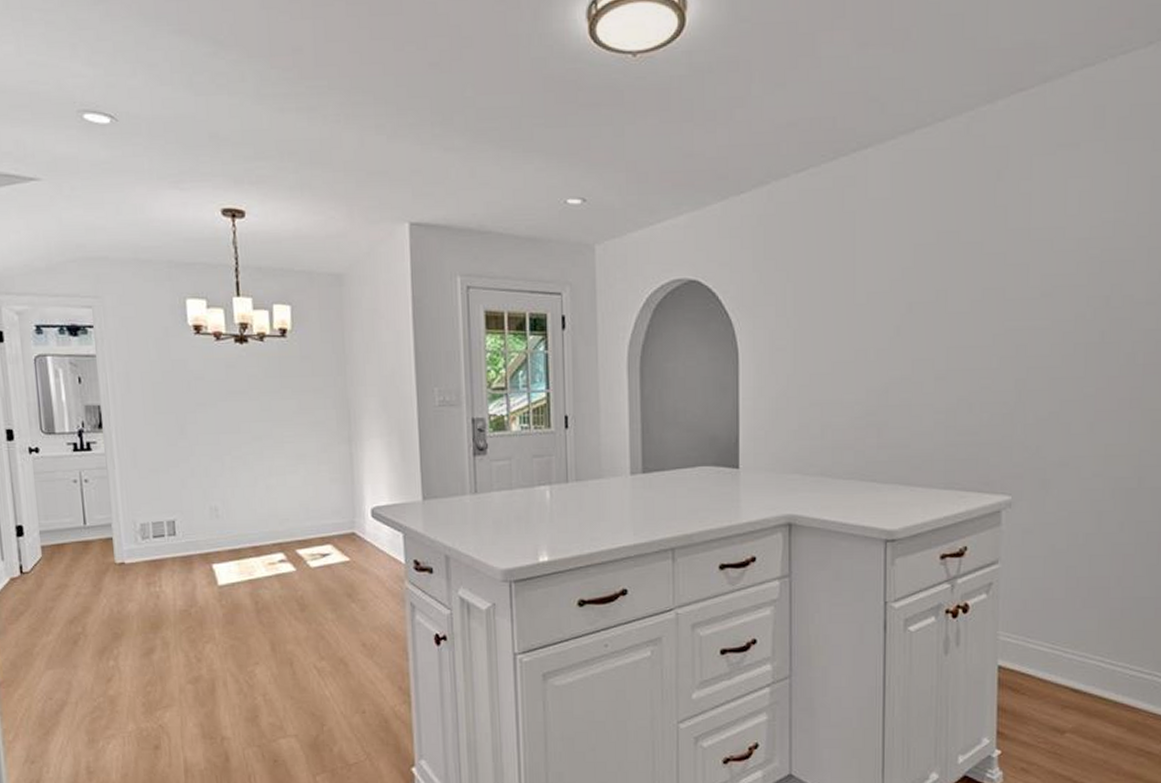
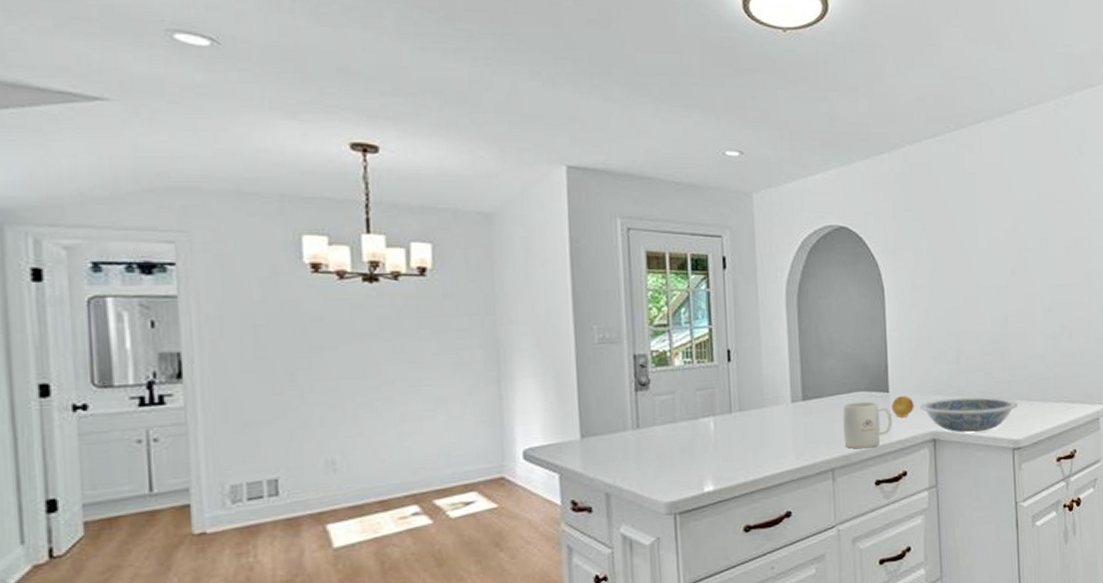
mug: none [686,477,741,529] -> present [843,401,892,449]
fruit: none [741,472,767,497] -> present [891,395,914,417]
ceramic bowl: none [774,478,895,519] -> present [920,397,1018,433]

